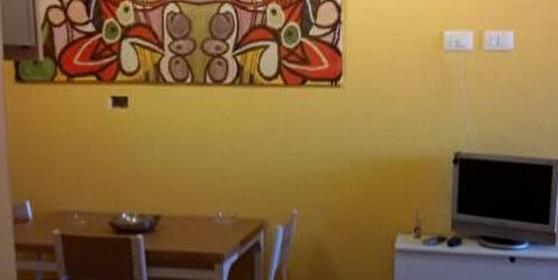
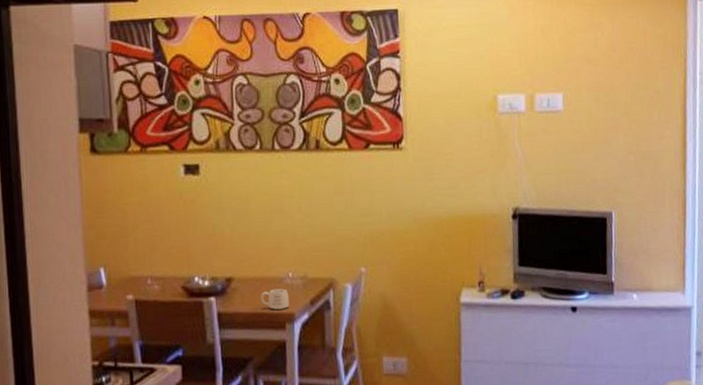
mug: none [189,228,219,250] -> present [261,288,290,310]

